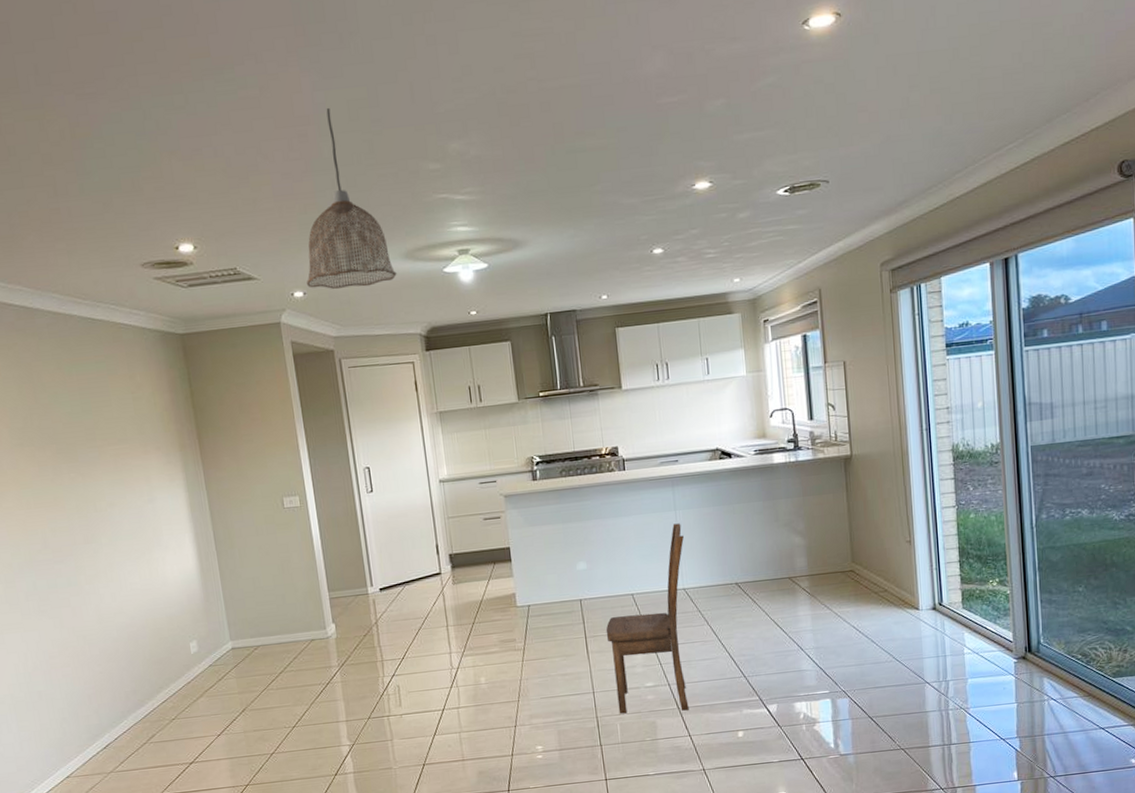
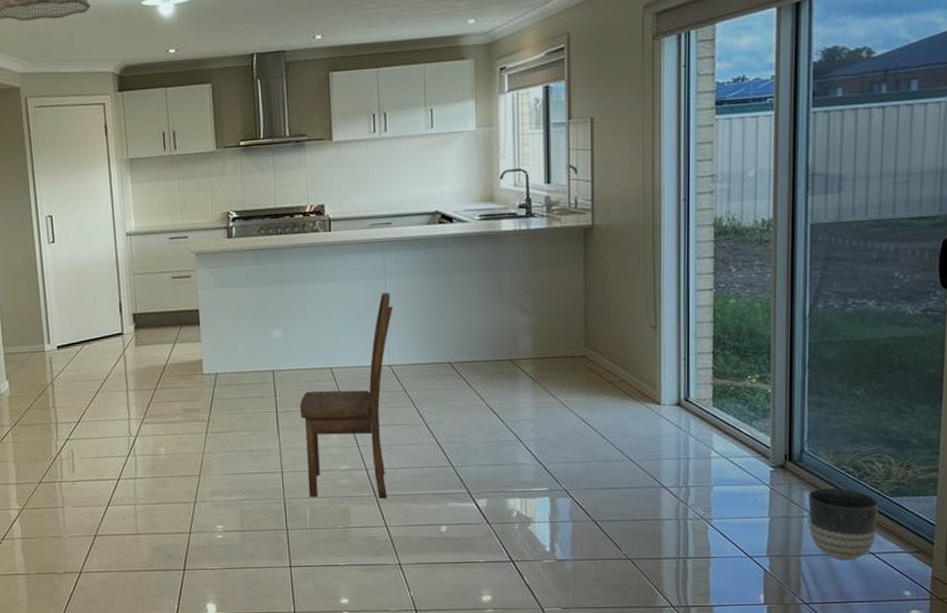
planter: none [1047,673,1105,736] -> present [808,488,879,561]

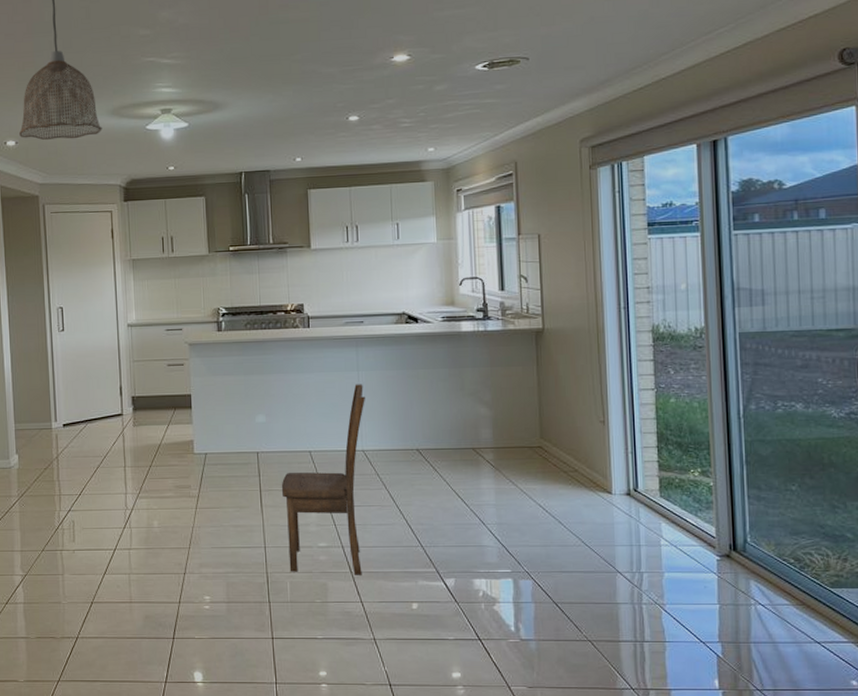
planter: present [808,488,879,561] -> none [754,578,821,649]

